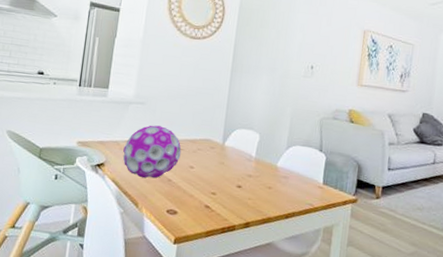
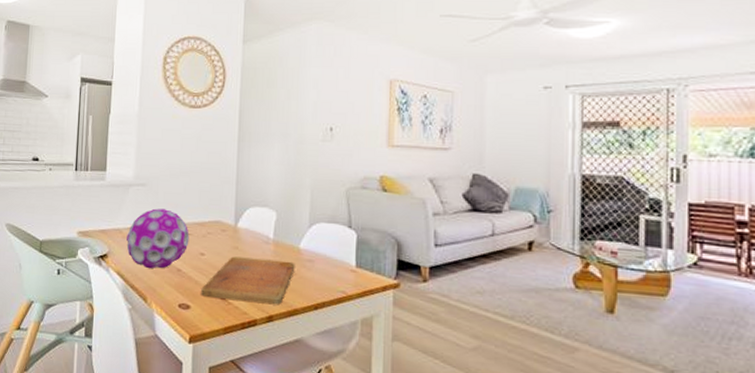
cutting board: none [188,170,272,214] -> present [201,256,295,306]

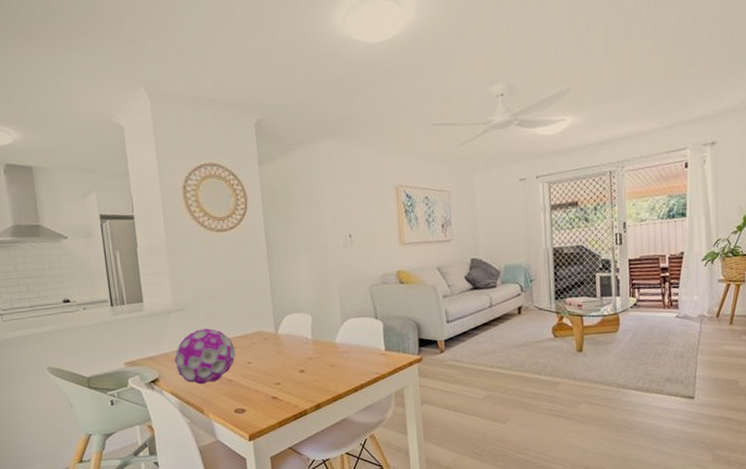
cutting board: present [201,256,295,306] -> none [253,355,334,399]

